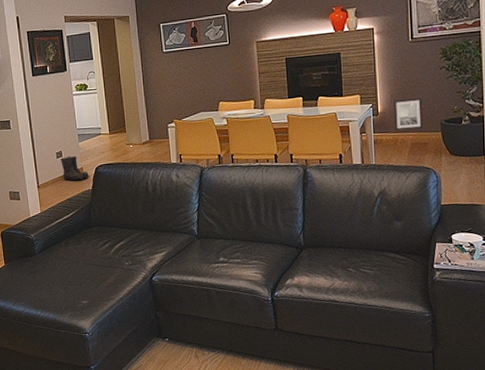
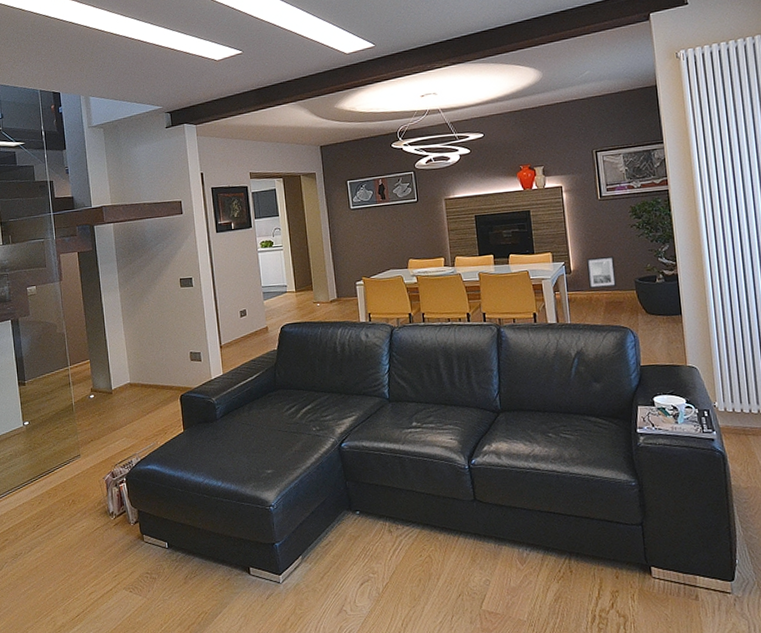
boots: present [61,156,90,181] -> none [245,314,276,341]

